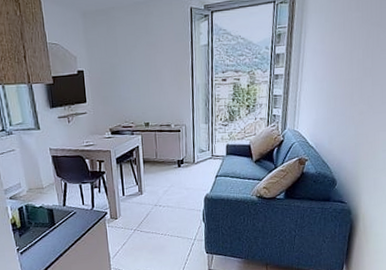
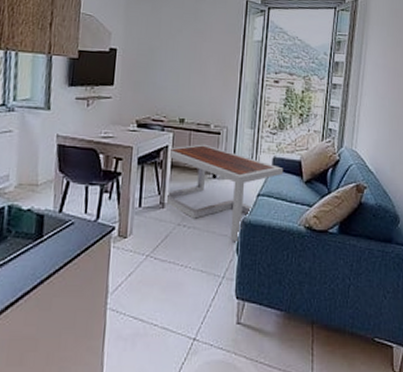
coffee table: none [137,141,236,214] -> present [158,144,284,243]

